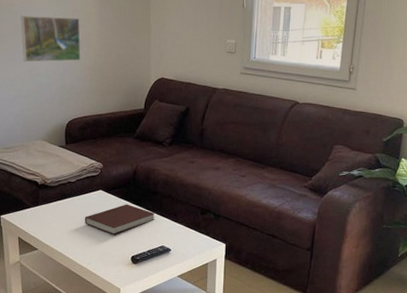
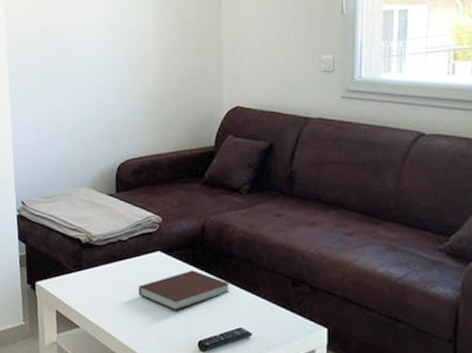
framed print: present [20,16,81,62] -> none [66,38,137,93]

